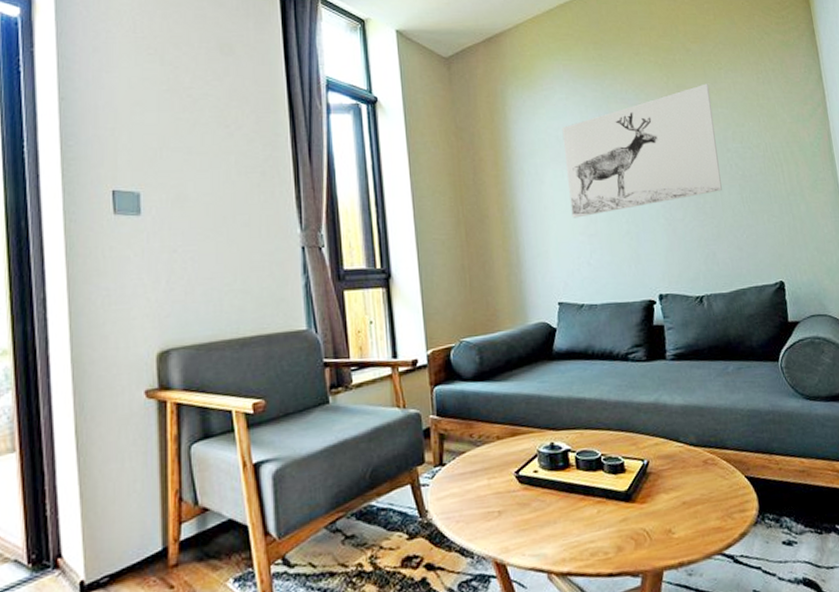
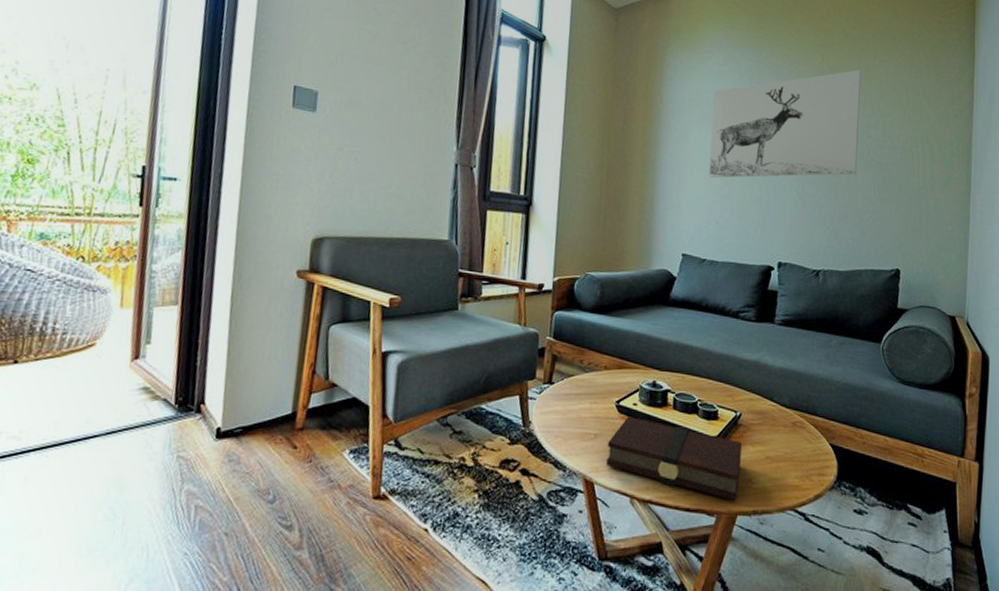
book: none [514,485,660,556] -> present [606,416,742,501]

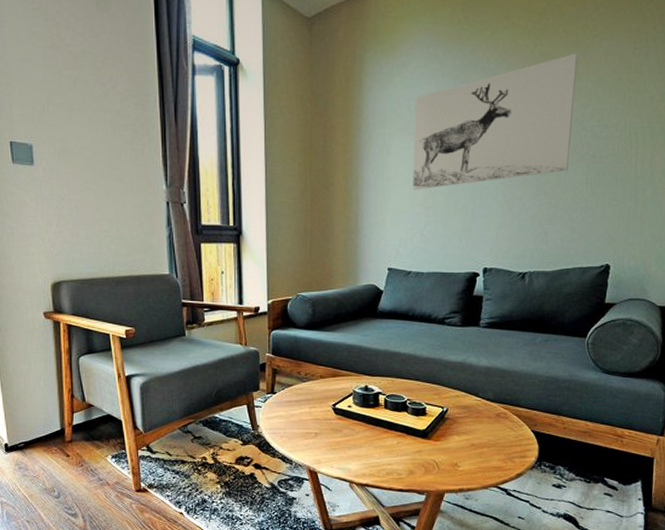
book: present [606,416,742,501] -> none [327,417,448,481]

